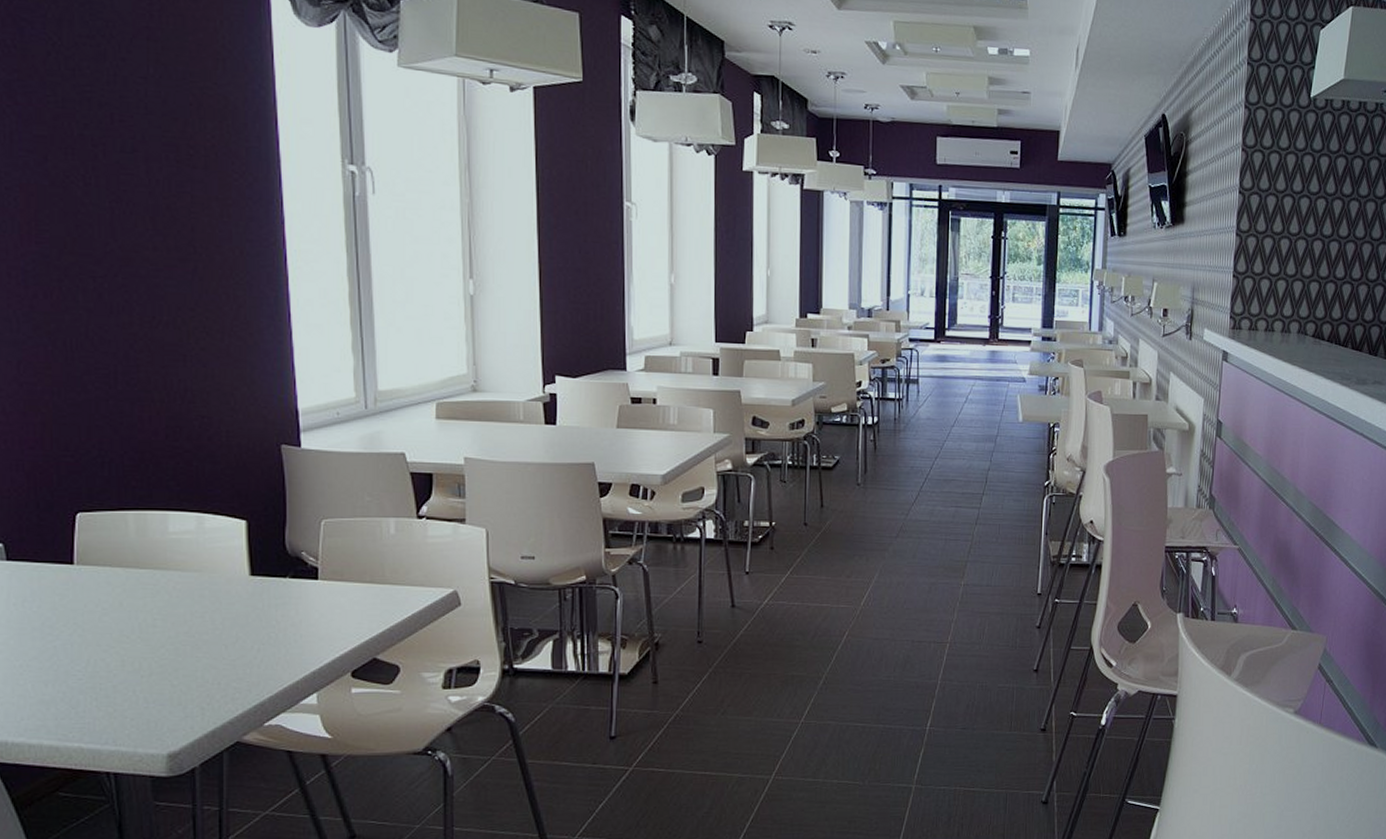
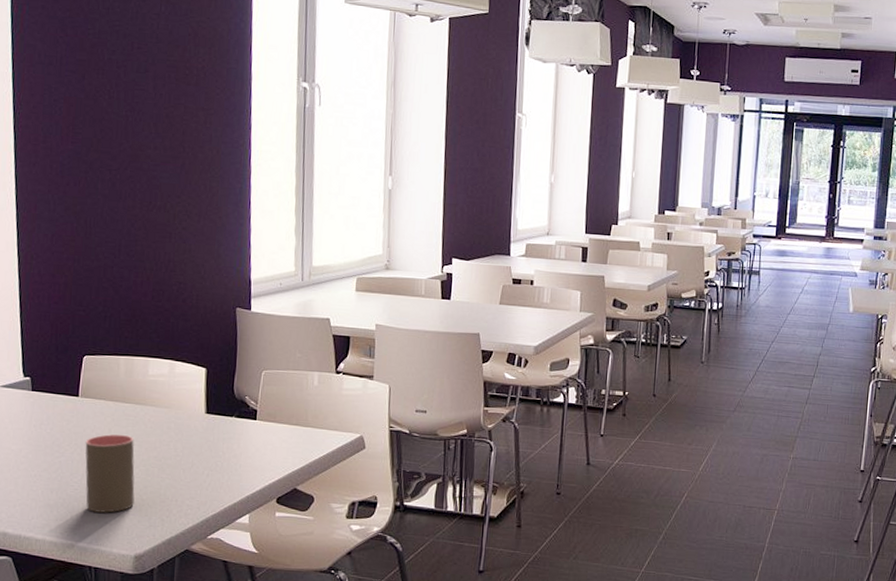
cup: none [88,607,162,706] -> present [85,434,135,513]

